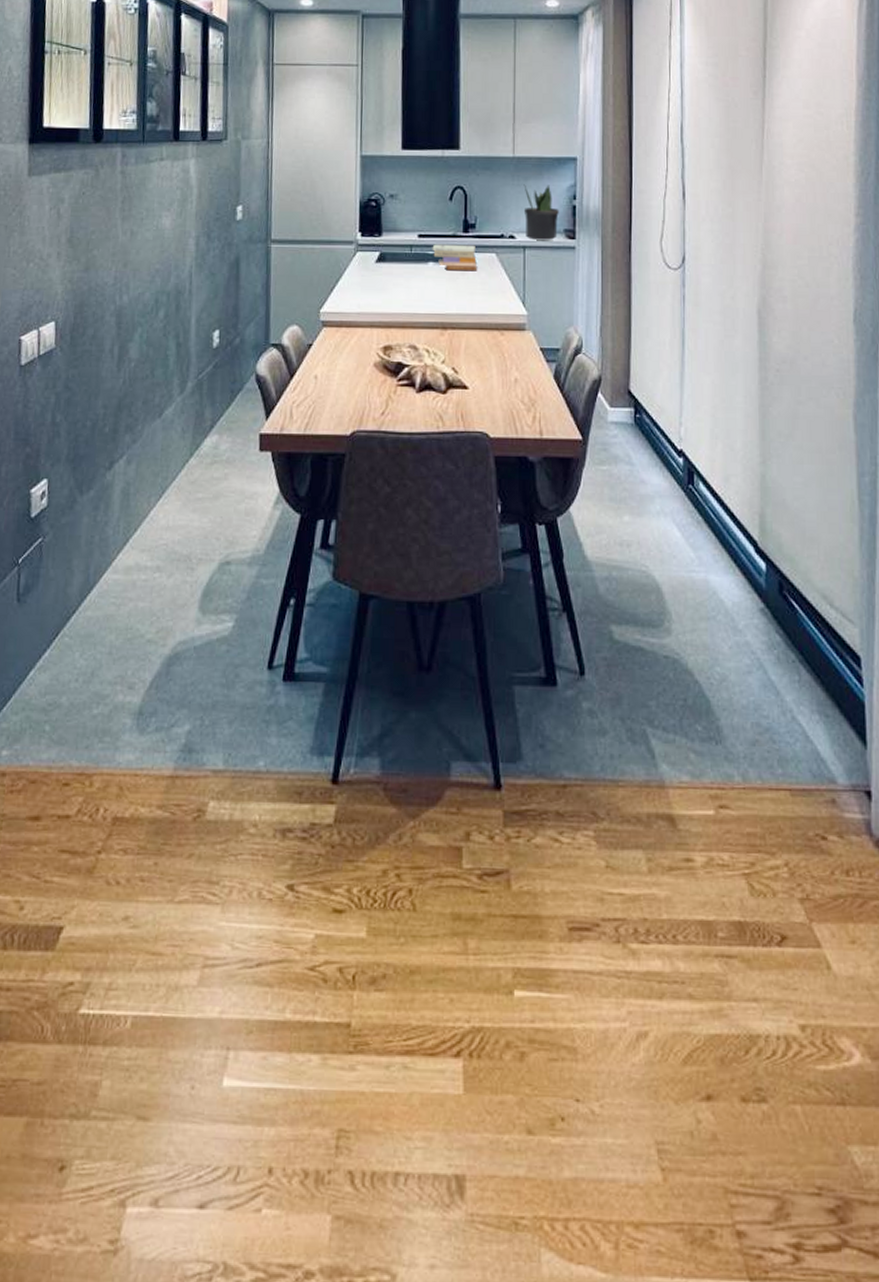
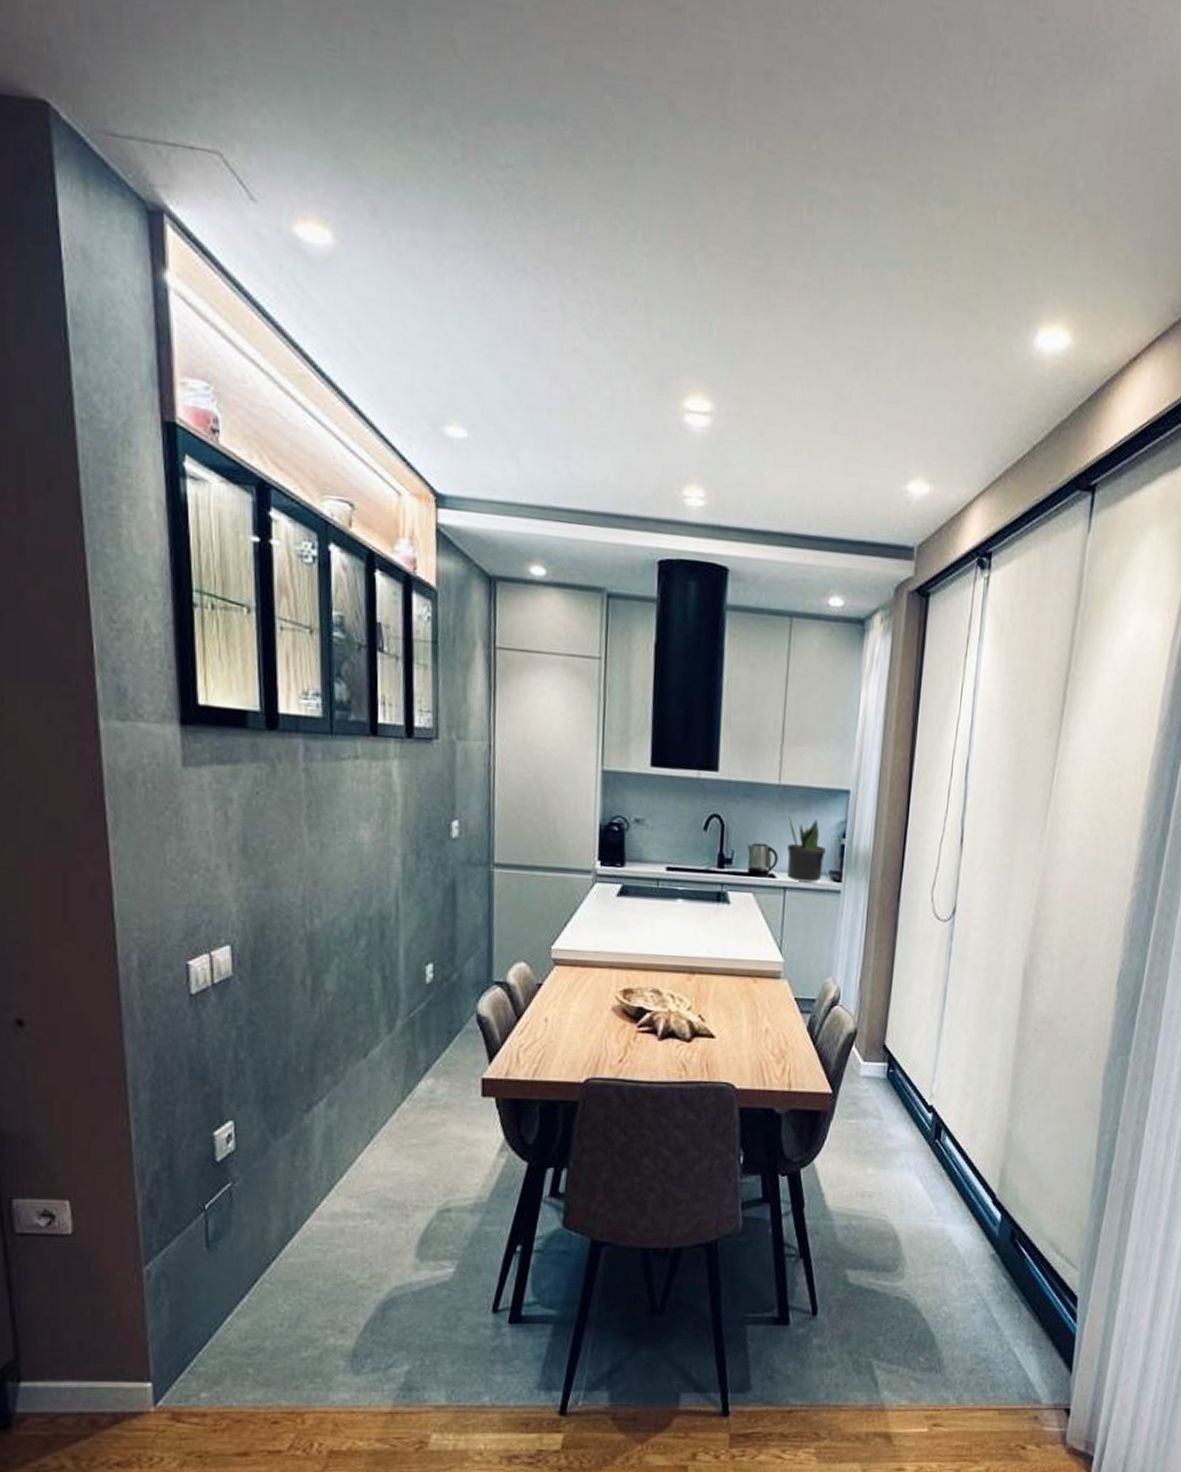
books: present [432,244,478,272] -> none [681,879,732,912]
kettle: none [489,208,517,239] -> present [746,842,779,878]

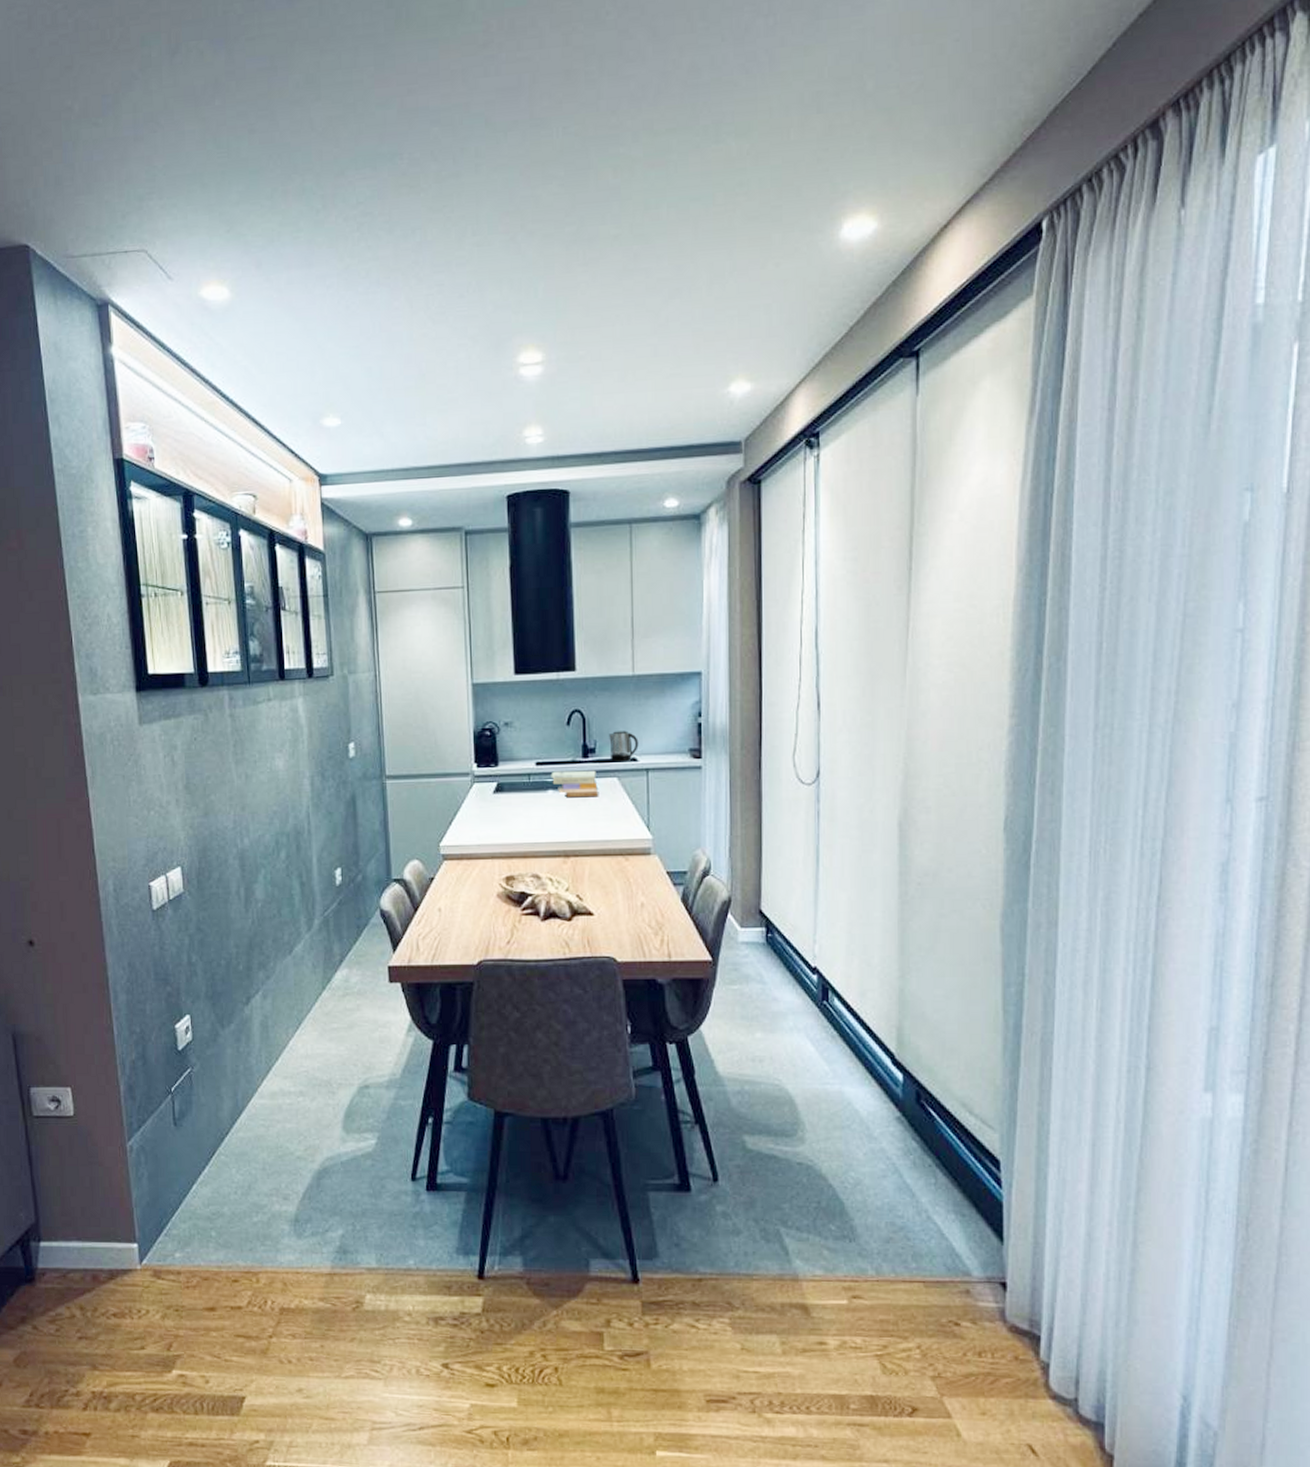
books: none [681,879,732,912] -> present [551,770,599,798]
planter: present [786,817,826,883] -> none [645,703,683,763]

